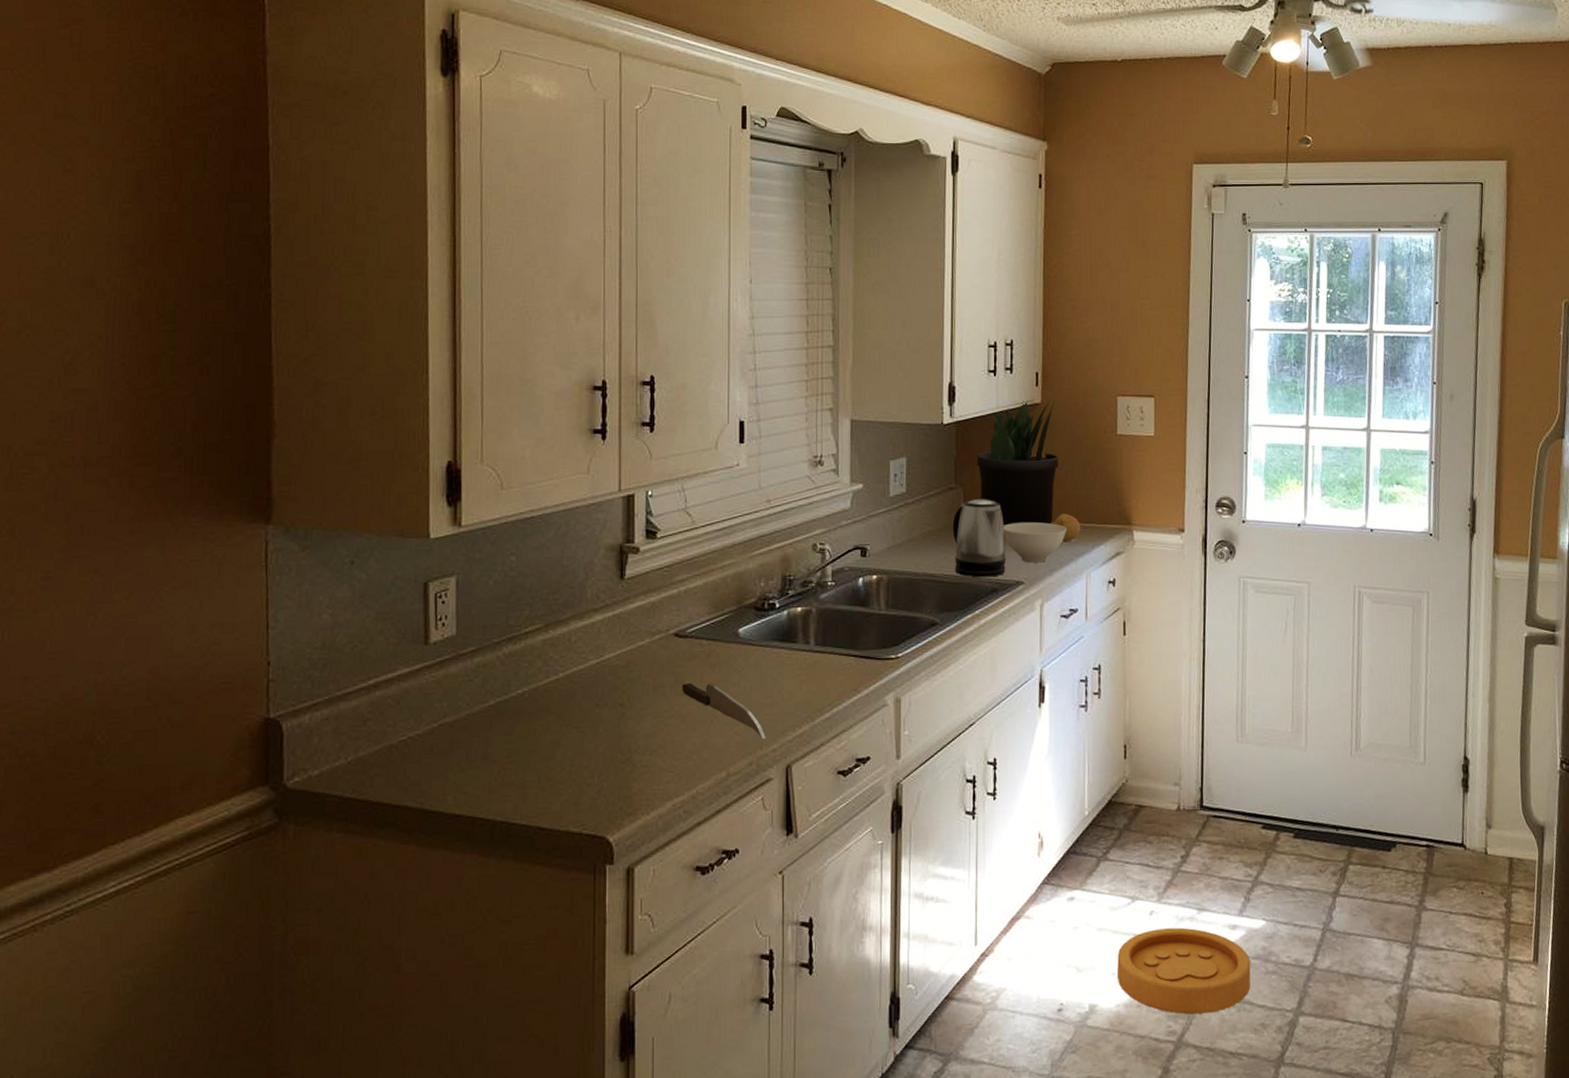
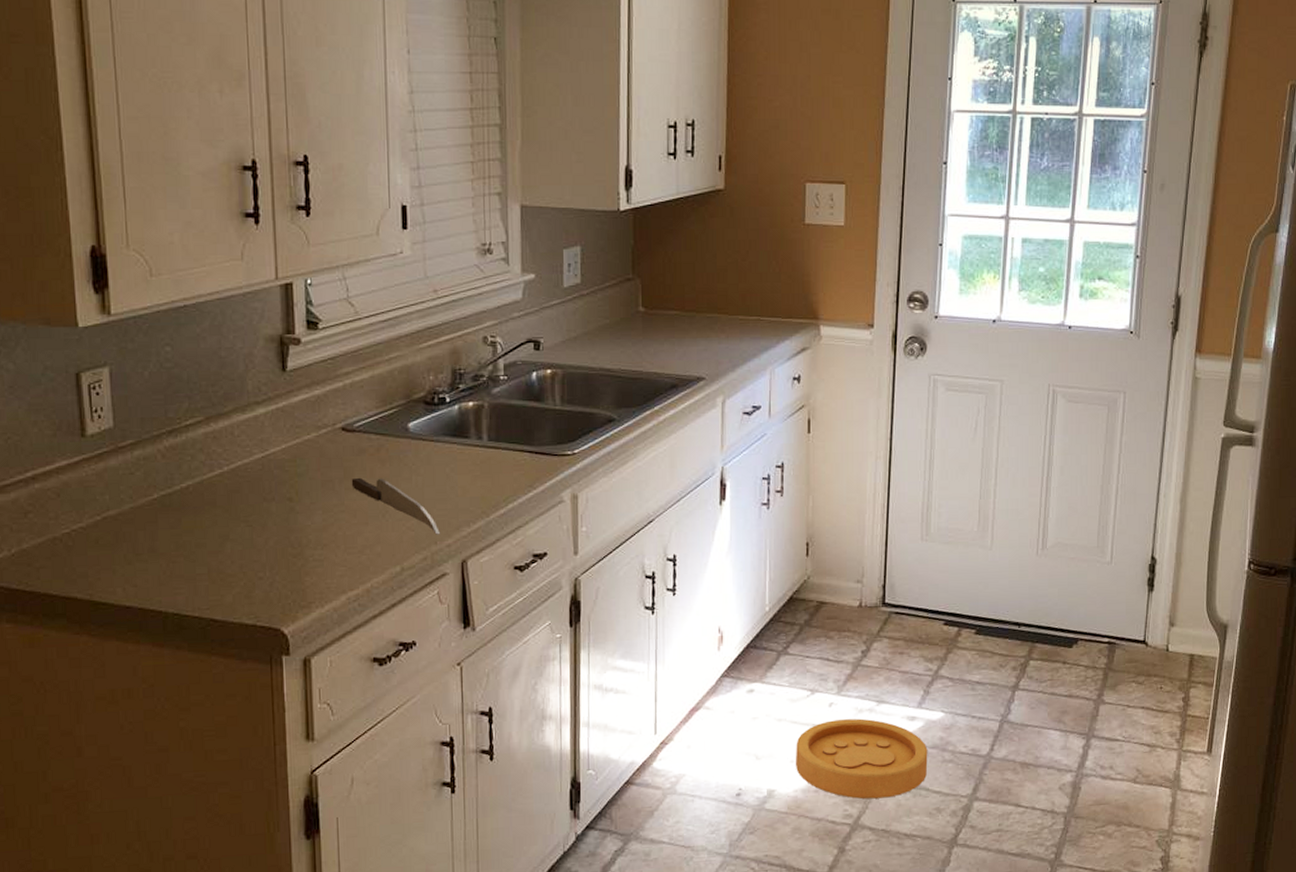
kettle: present [952,498,1006,578] -> none [630,290,686,373]
planter: present [977,400,1059,526] -> none [655,186,743,319]
bowl: present [1004,521,1068,563] -> none [684,315,751,358]
fruit: present [1053,513,1080,542] -> none [736,306,764,337]

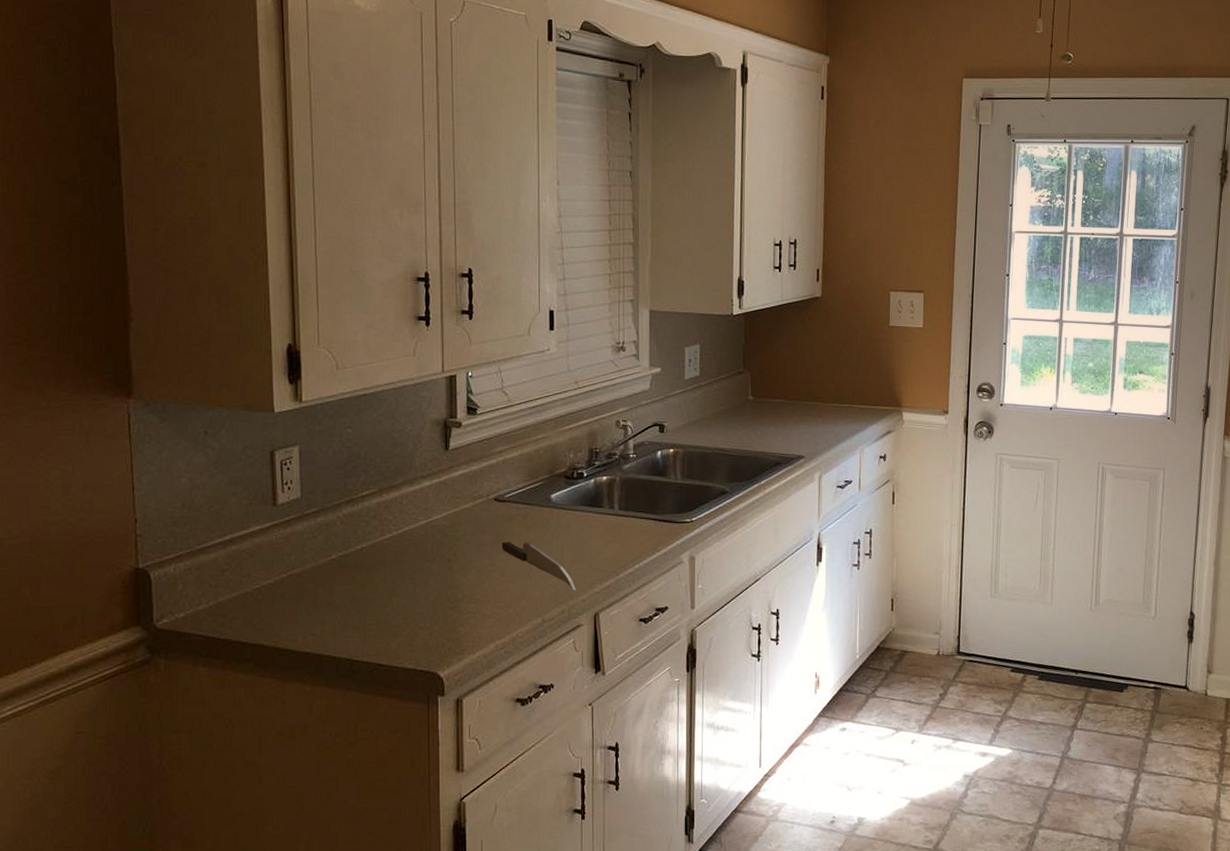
pet bowl: present [796,718,928,799] -> none [883,754,998,827]

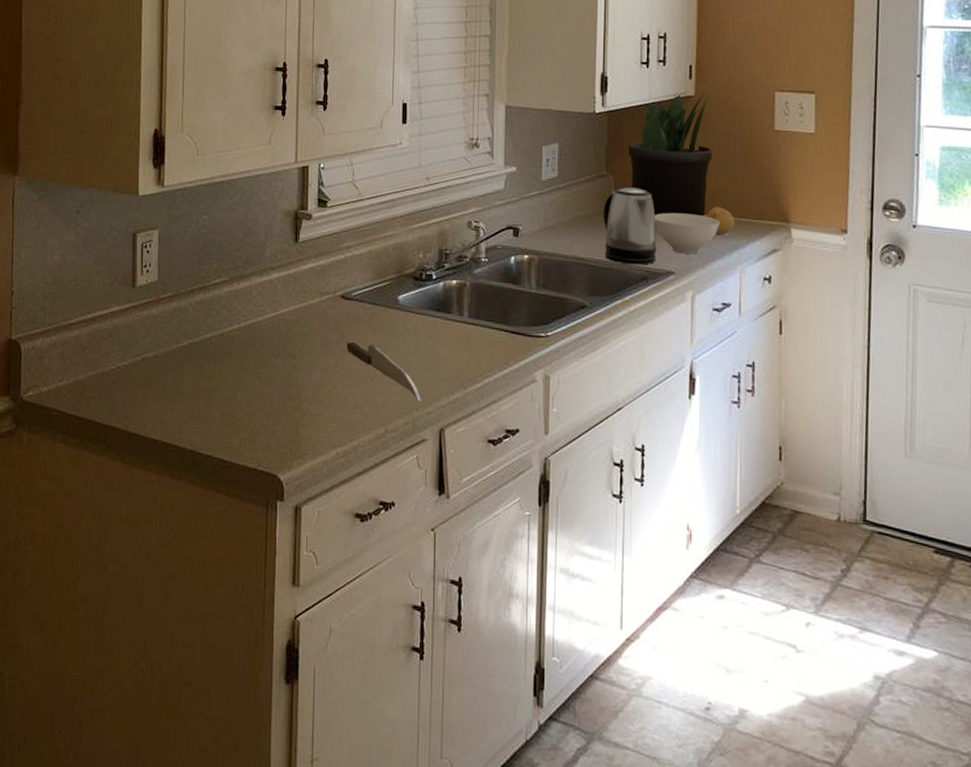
kettle: none [741,381,788,452] -> present [603,186,656,265]
planter: none [763,294,837,407] -> present [628,93,713,217]
bowl: none [787,403,844,440] -> present [655,212,721,254]
fruit: none [831,395,855,422] -> present [706,206,734,236]

